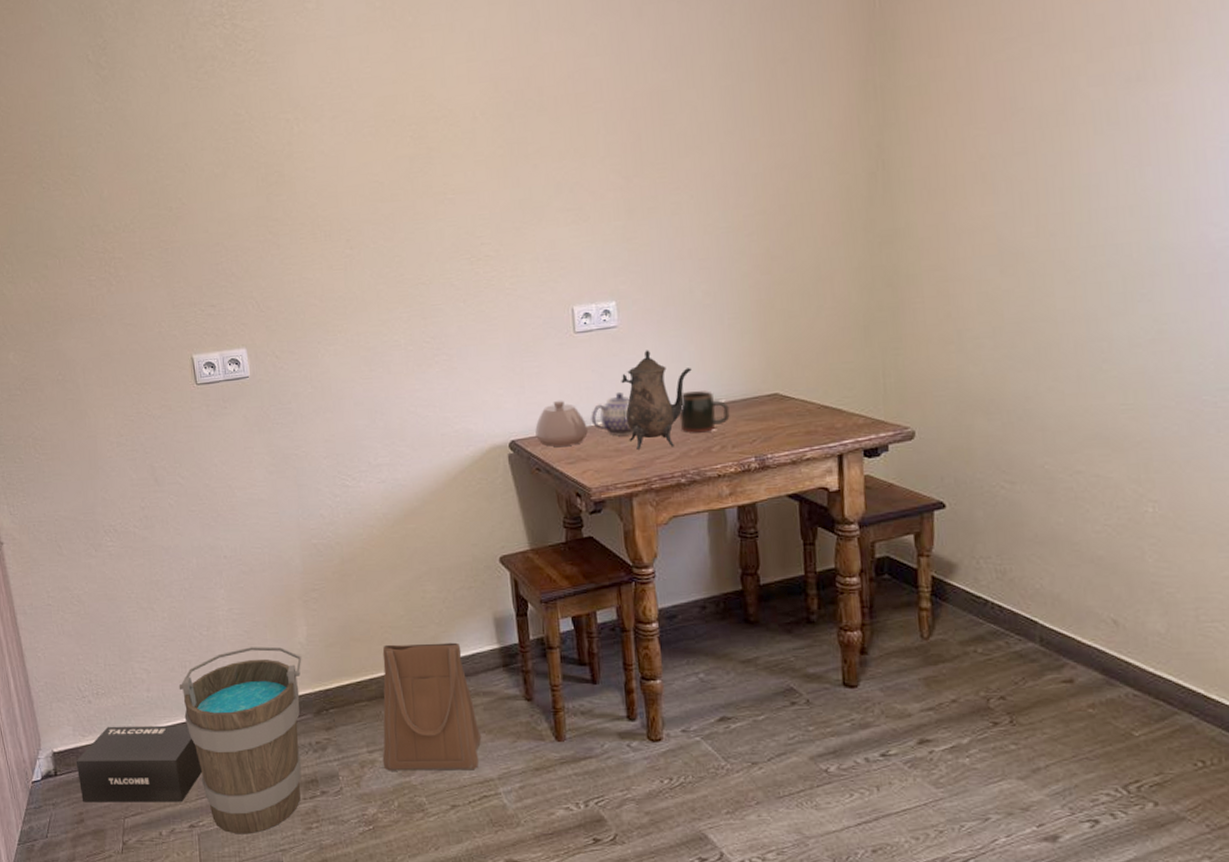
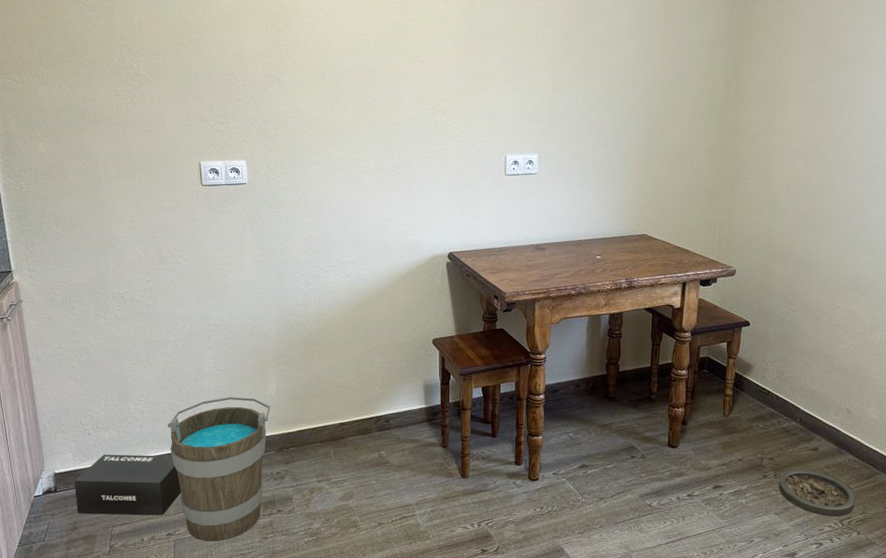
shopping bag: present [382,642,482,771] -> none [328,400,406,498]
sugar bowl: present [534,400,588,447] -> none [468,225,508,260]
teapot: present [591,391,634,436] -> none [511,222,541,255]
teapot: present [621,350,692,450] -> none [536,193,588,267]
mug: present [679,391,730,433] -> none [575,227,611,258]
pet bowl: none [1018,712,1145,779] -> present [779,470,855,516]

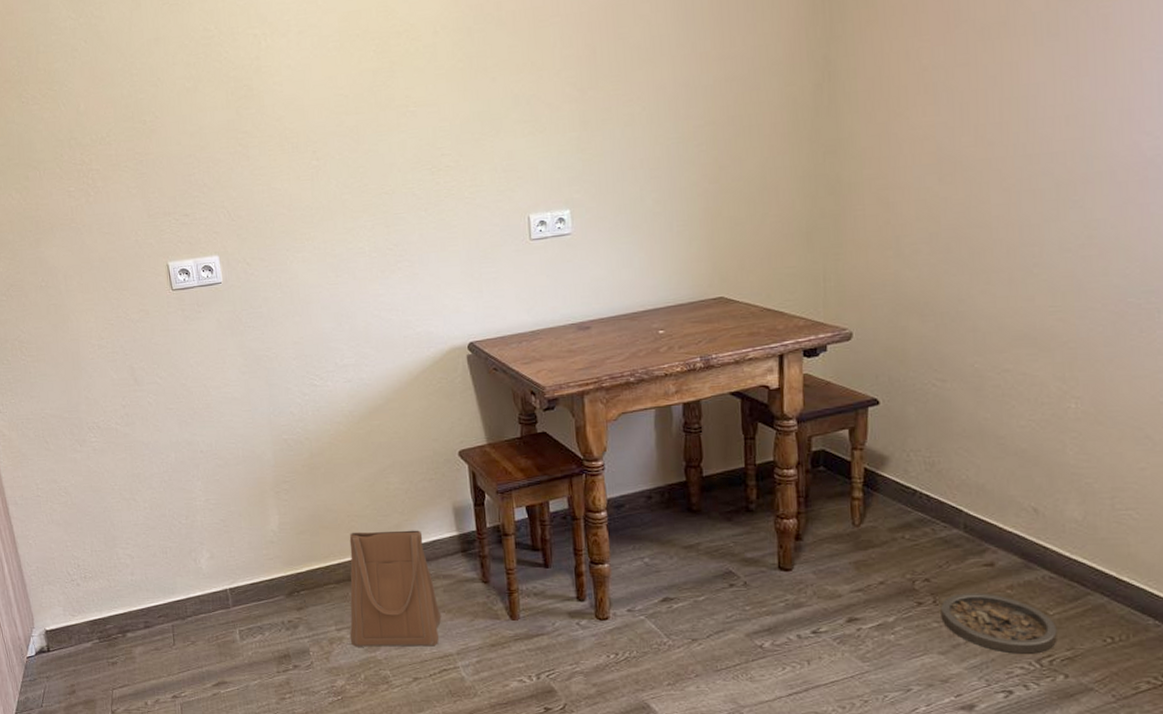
box: present [74,454,182,516] -> none [66,606,184,676]
bucket: present [167,397,271,542] -> none [160,534,275,704]
shopping bag: none [328,400,406,498] -> present [349,530,442,647]

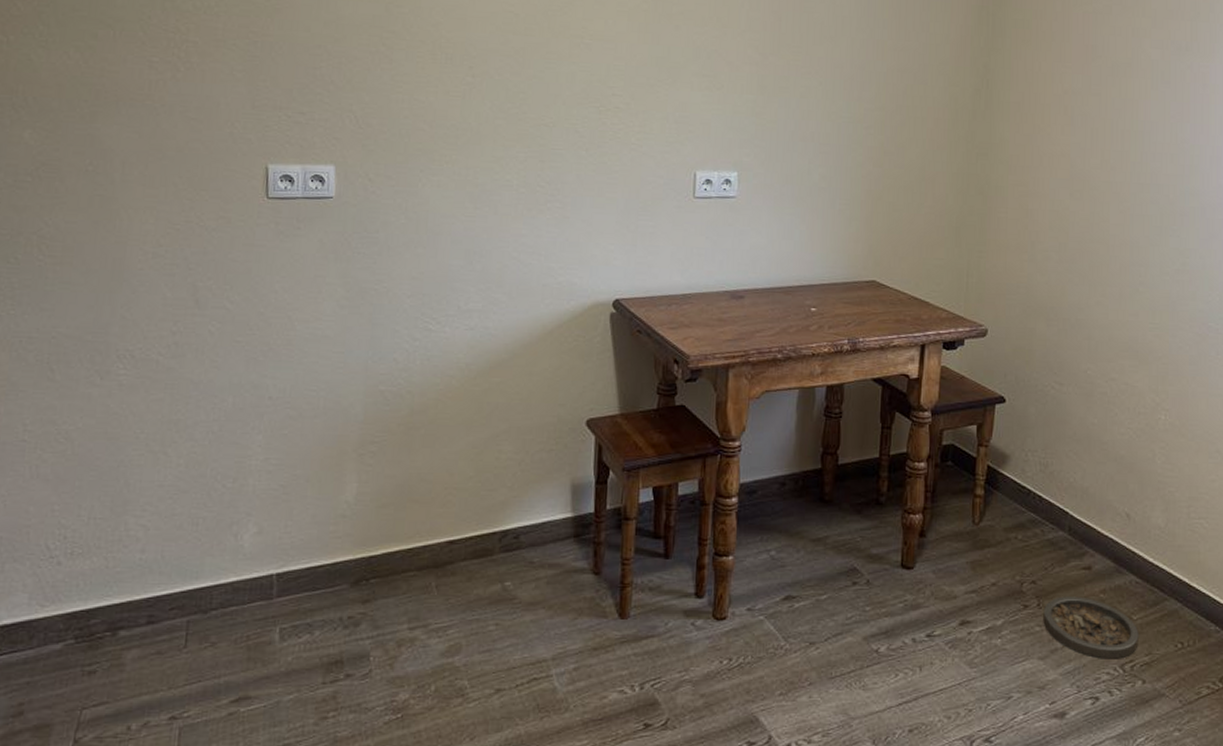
shopping bag: present [349,530,442,647] -> none [424,508,541,651]

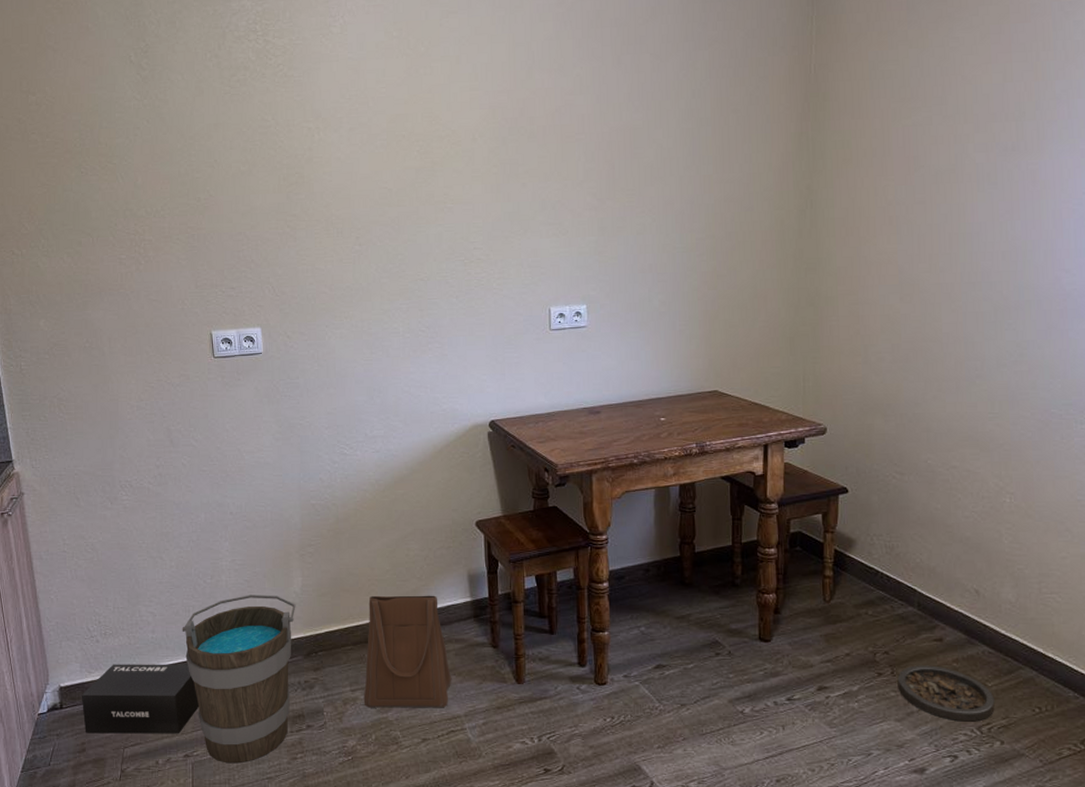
box: none [25,594,199,690] -> present [81,664,200,734]
bucket: none [184,504,346,727] -> present [182,595,296,764]
shopping bag: none [424,508,541,651] -> present [363,595,452,708]

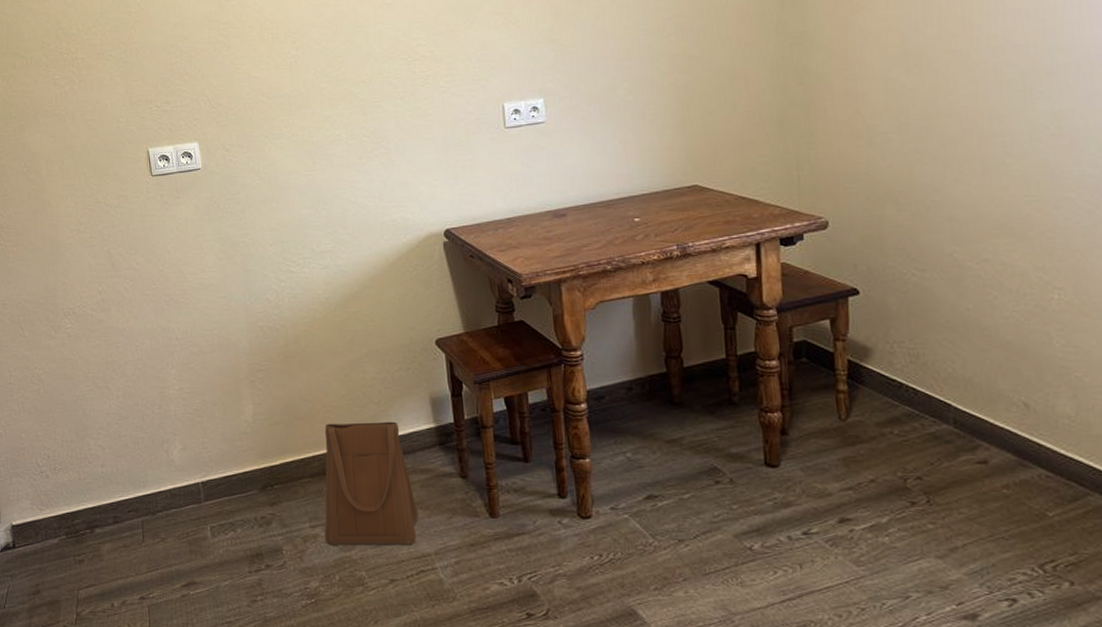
box: present [81,664,200,734] -> none [33,500,153,575]
bucket: present [182,595,296,764] -> none [131,424,248,607]
pet bowl: present [897,665,995,722] -> none [935,492,1060,559]

